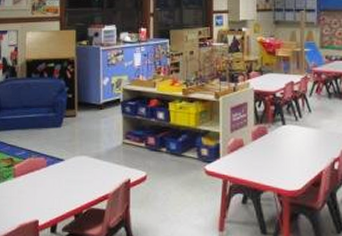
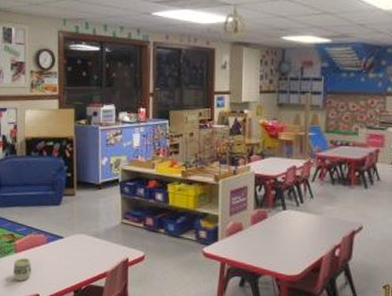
cup: none [12,182,31,207] -> present [13,257,32,281]

